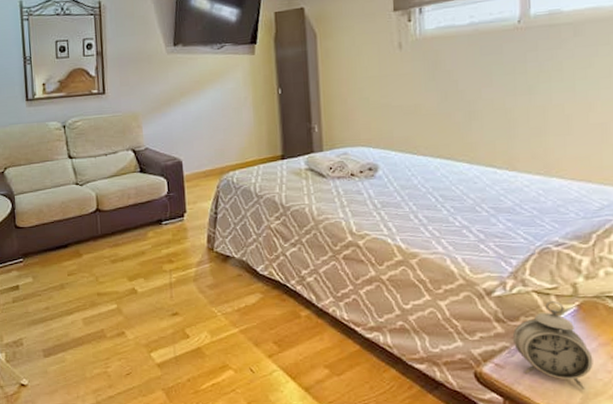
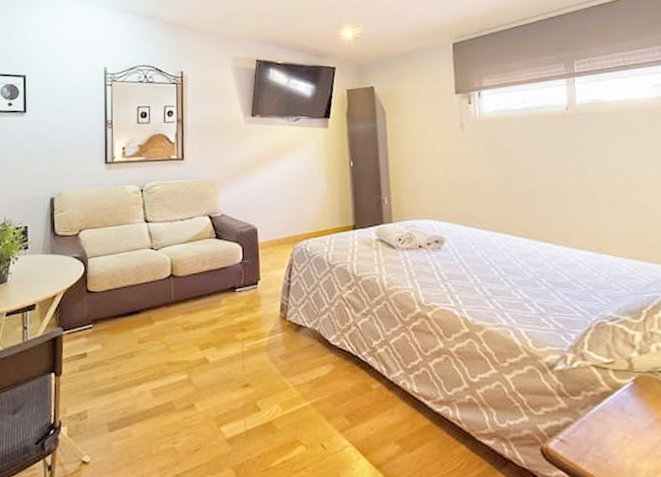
alarm clock: present [512,301,593,389] -> none [575,376,652,466]

